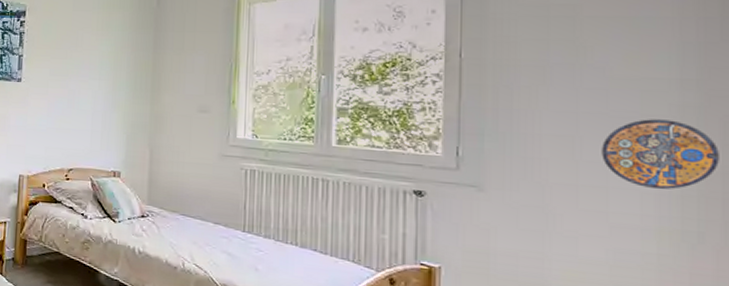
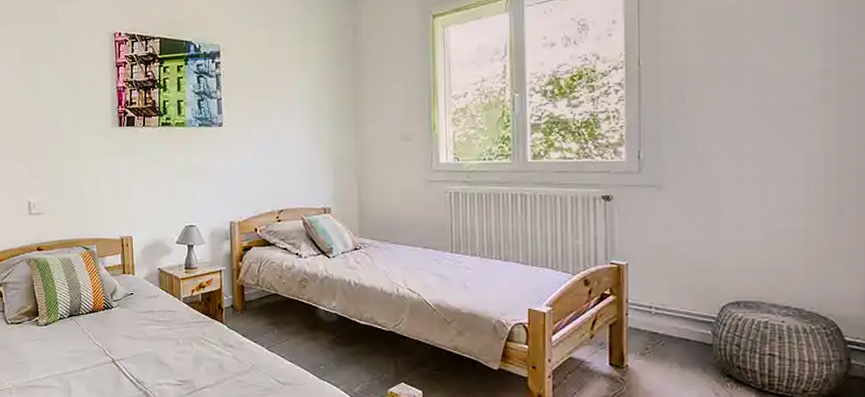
manhole cover: present [602,119,719,190] -> none [760,108,855,172]

